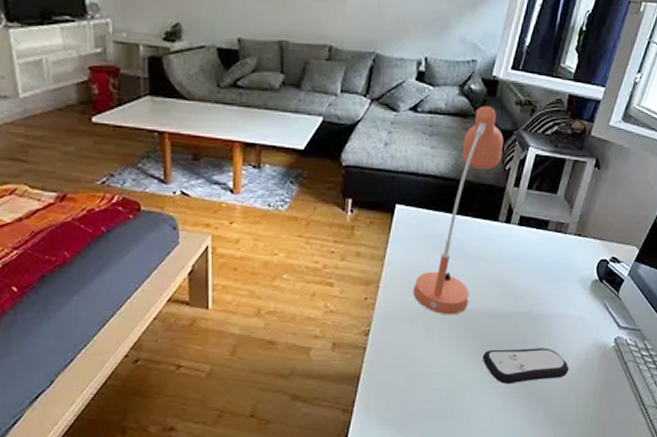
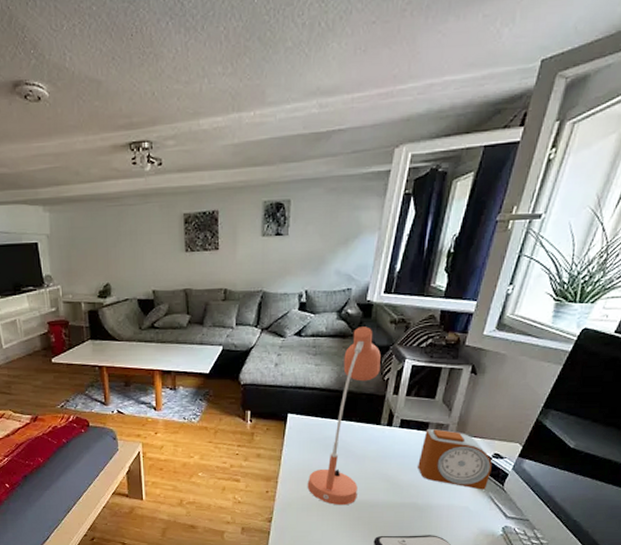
alarm clock: none [534,227,609,297] -> present [418,428,492,490]

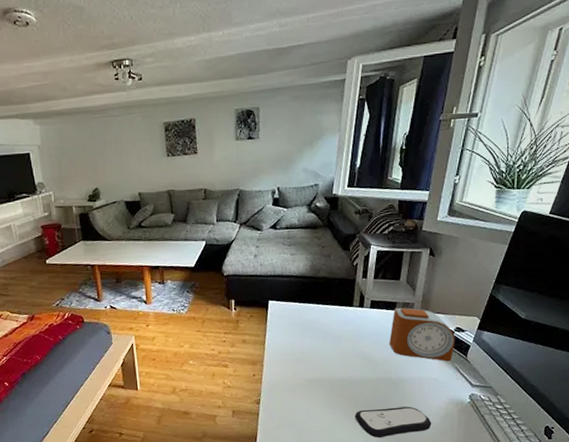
desk lamp: present [307,326,381,506] -> none [290,218,349,384]

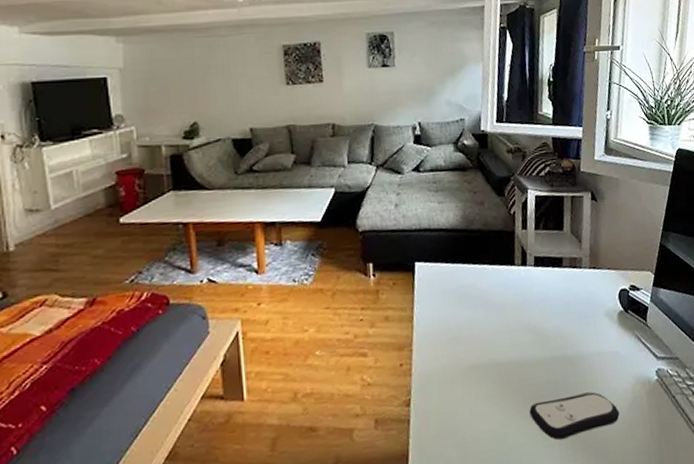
alarm clock: present [389,307,455,362] -> none [559,263,632,329]

